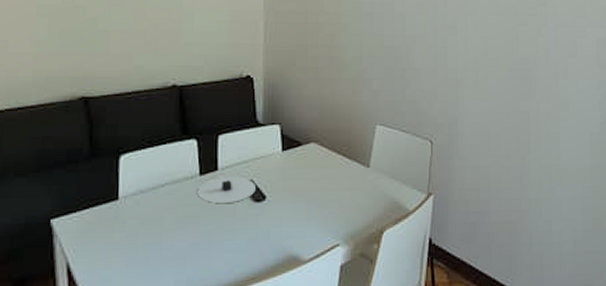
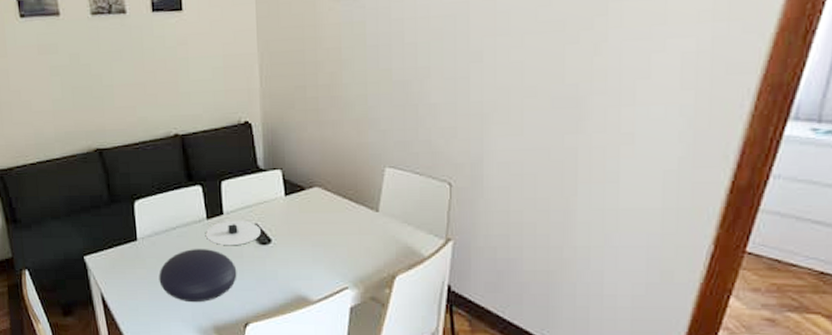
plate: none [140,208,228,269] -> present [159,249,237,303]

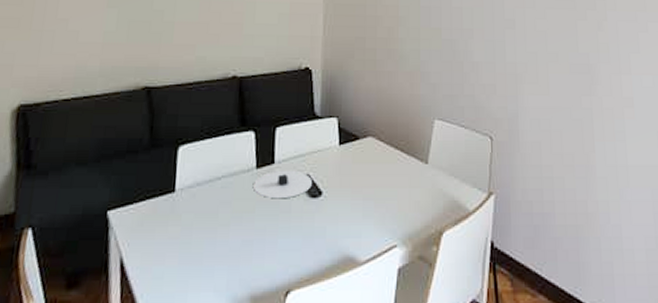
plate: present [159,249,237,303] -> none [193,202,283,267]

